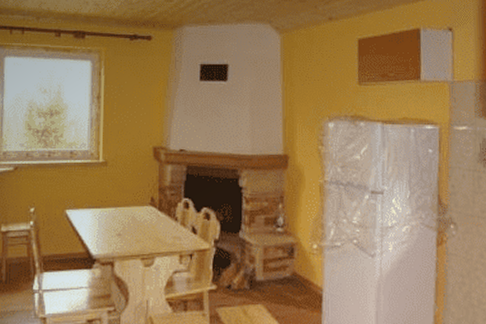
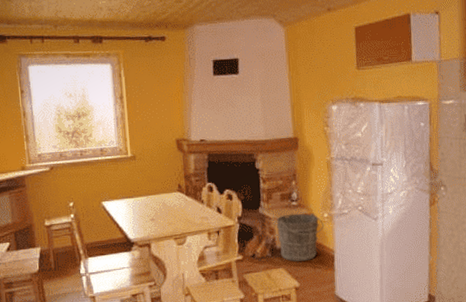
bucket: none [258,241,313,298] -> present [276,213,325,262]

